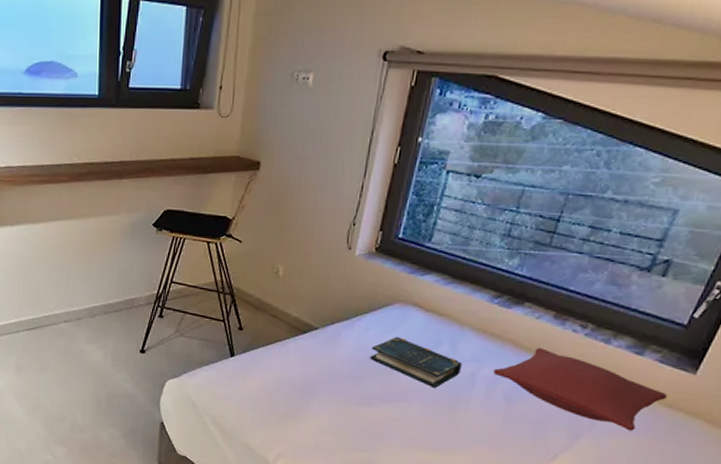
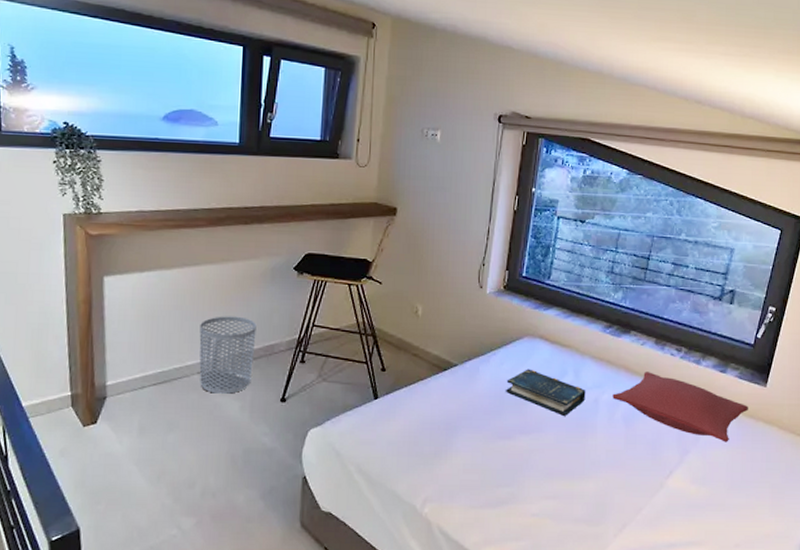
waste bin: none [65,269,117,342] -> present [199,316,257,394]

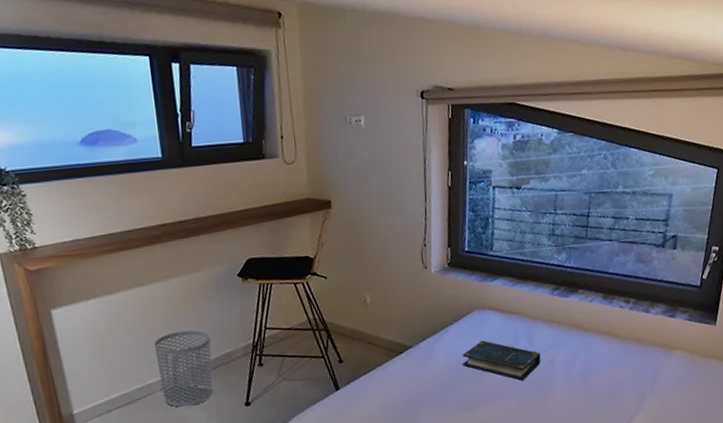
pillow: present [612,372,748,442] -> none [567,326,700,384]

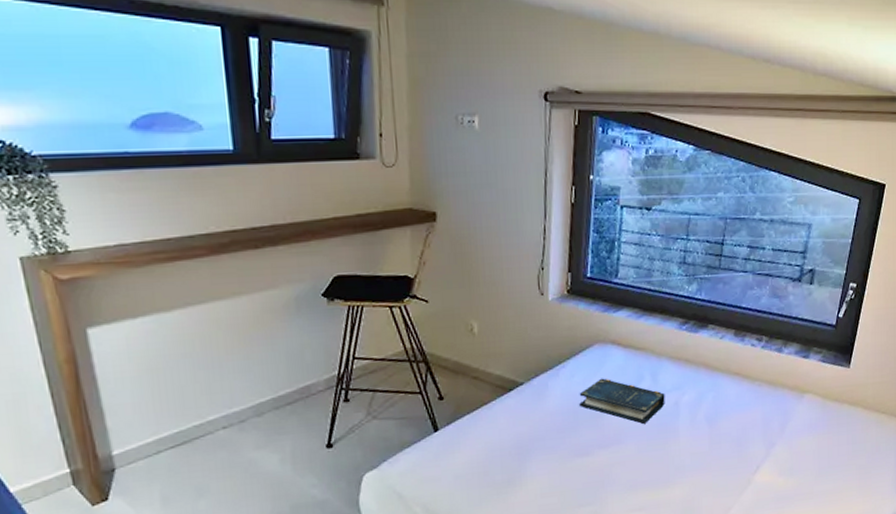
waste bin: present [154,330,214,407] -> none [217,357,289,449]

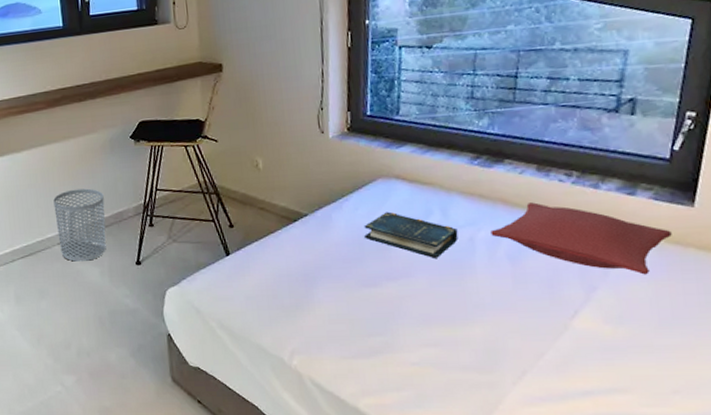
waste bin: none [217,357,289,449] -> present [53,188,106,262]
pillow: none [693,366,833,430] -> present [490,202,672,275]

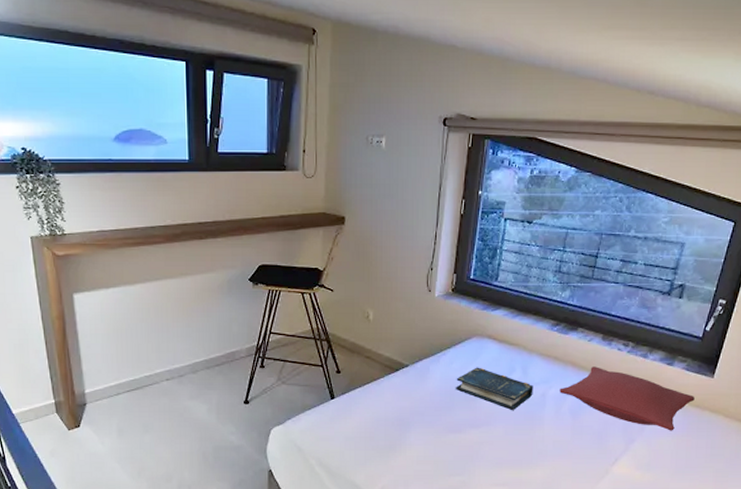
waste bin: present [53,188,106,262] -> none [165,327,218,398]

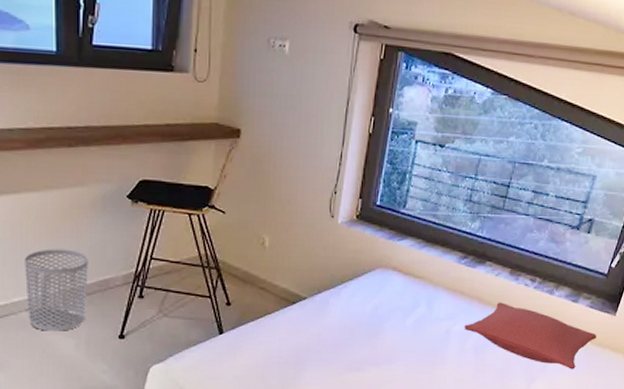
waste bin: none [165,327,218,398] -> present [25,249,88,331]
book: present [456,367,533,410] -> none [357,301,438,347]

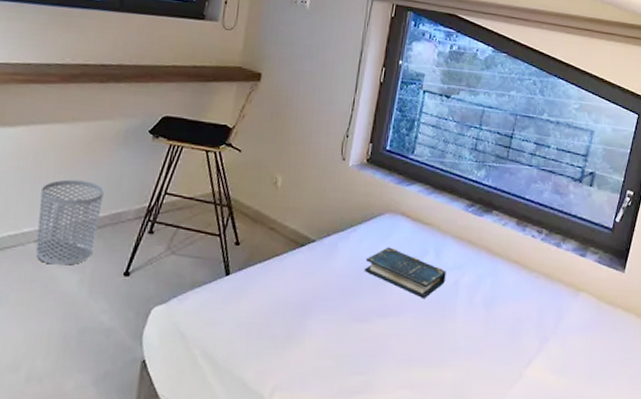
book: none [357,301,438,347] -> present [365,247,446,298]
pillow: present [464,302,597,370] -> none [473,253,607,330]

